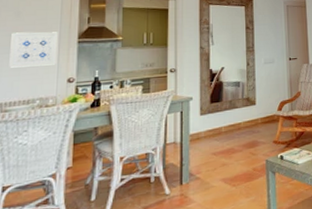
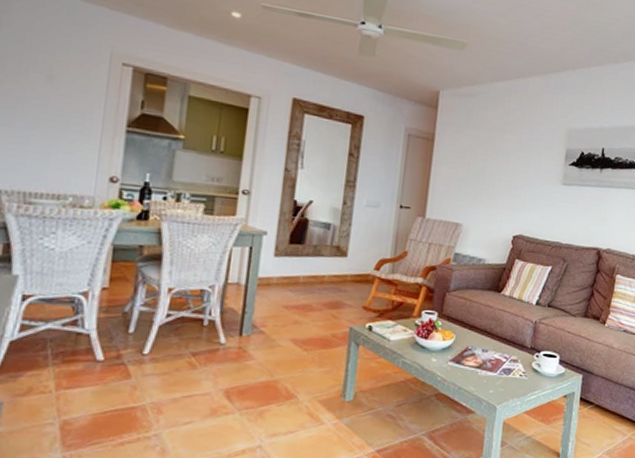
wall art: present [9,32,58,68] -> none [36,102,101,156]

